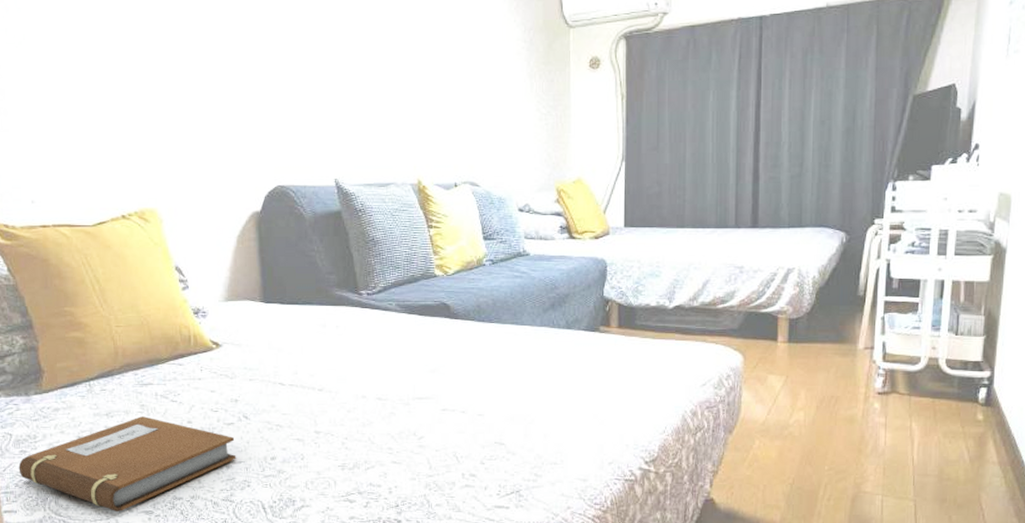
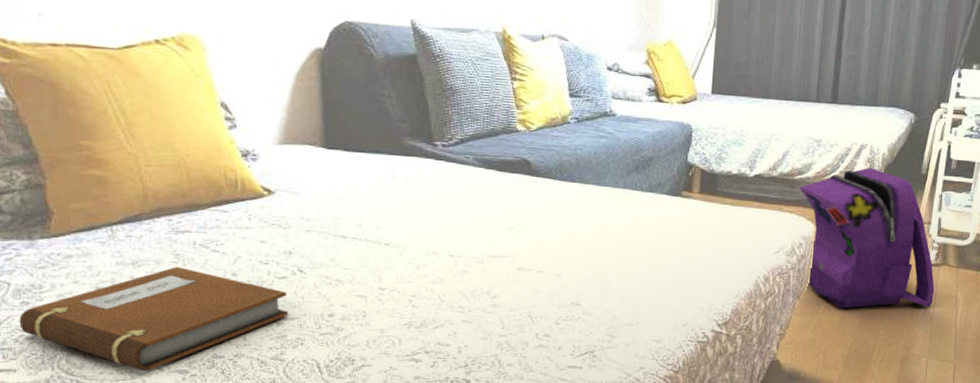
backpack: none [722,291,884,443] -> present [799,167,935,309]

